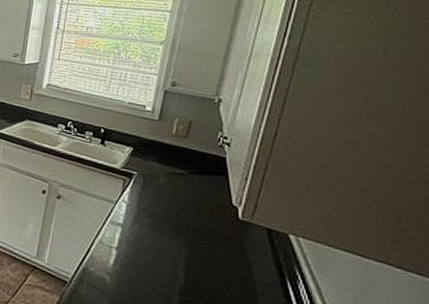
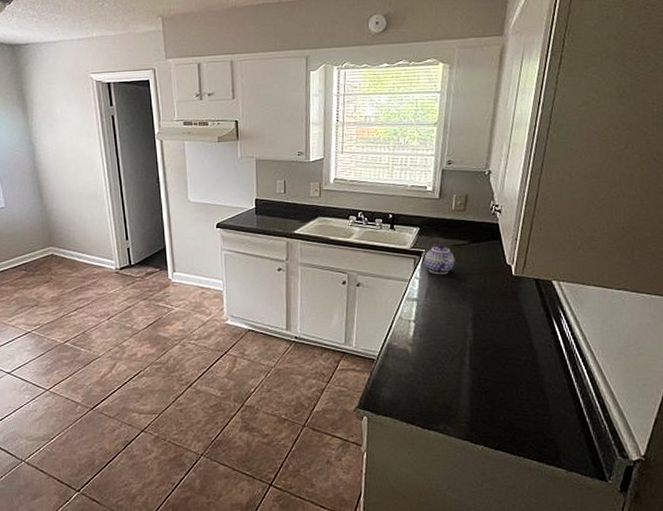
teapot: none [134,168,171,204] -> present [424,244,455,275]

